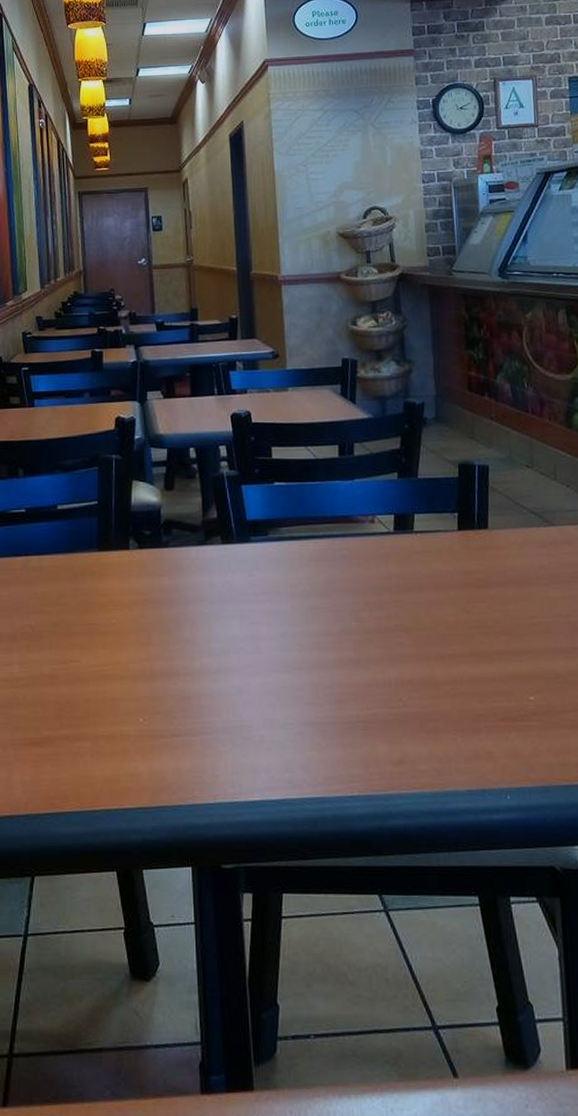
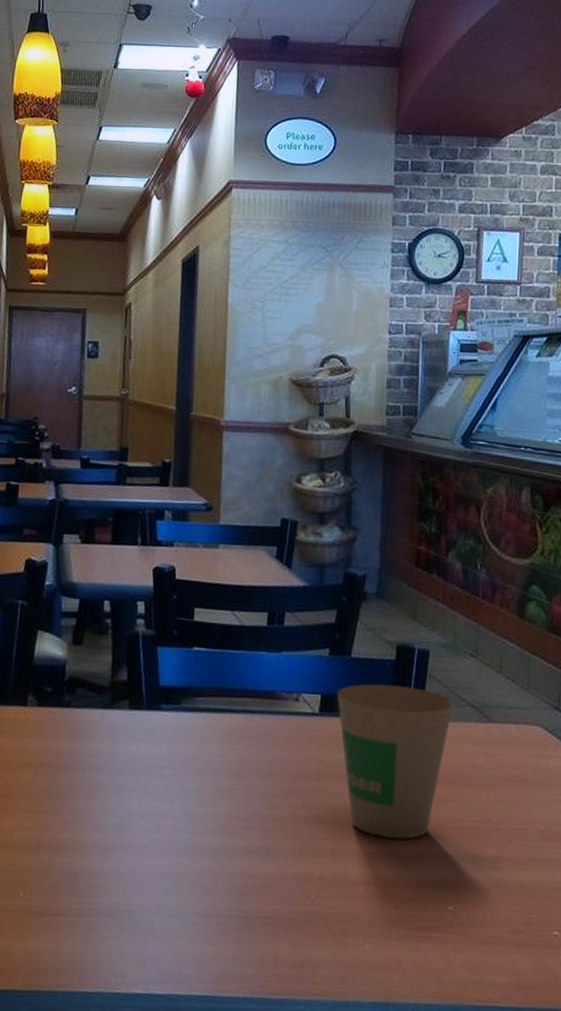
paper cup: none [408,499,516,640] -> present [336,683,454,840]

